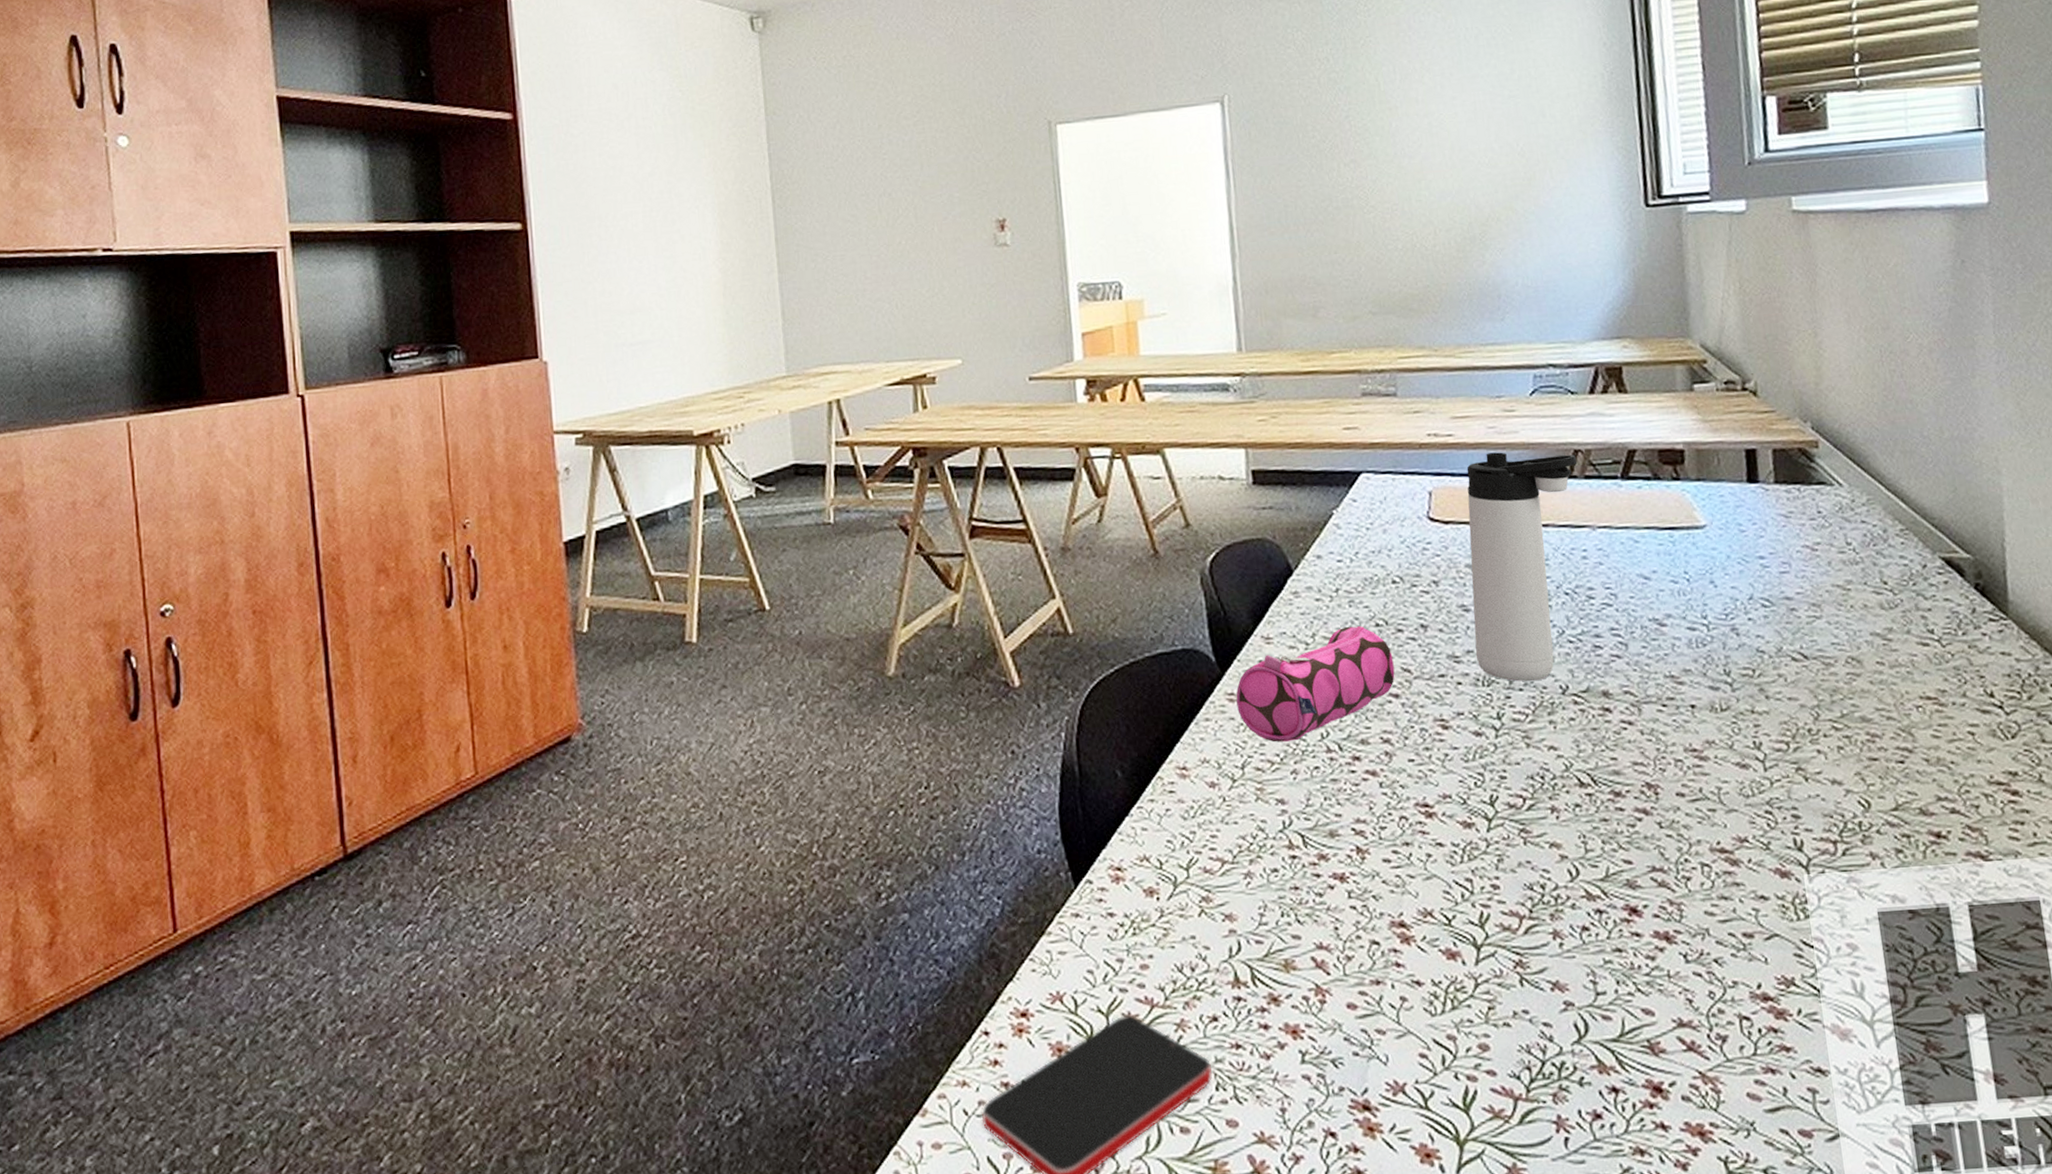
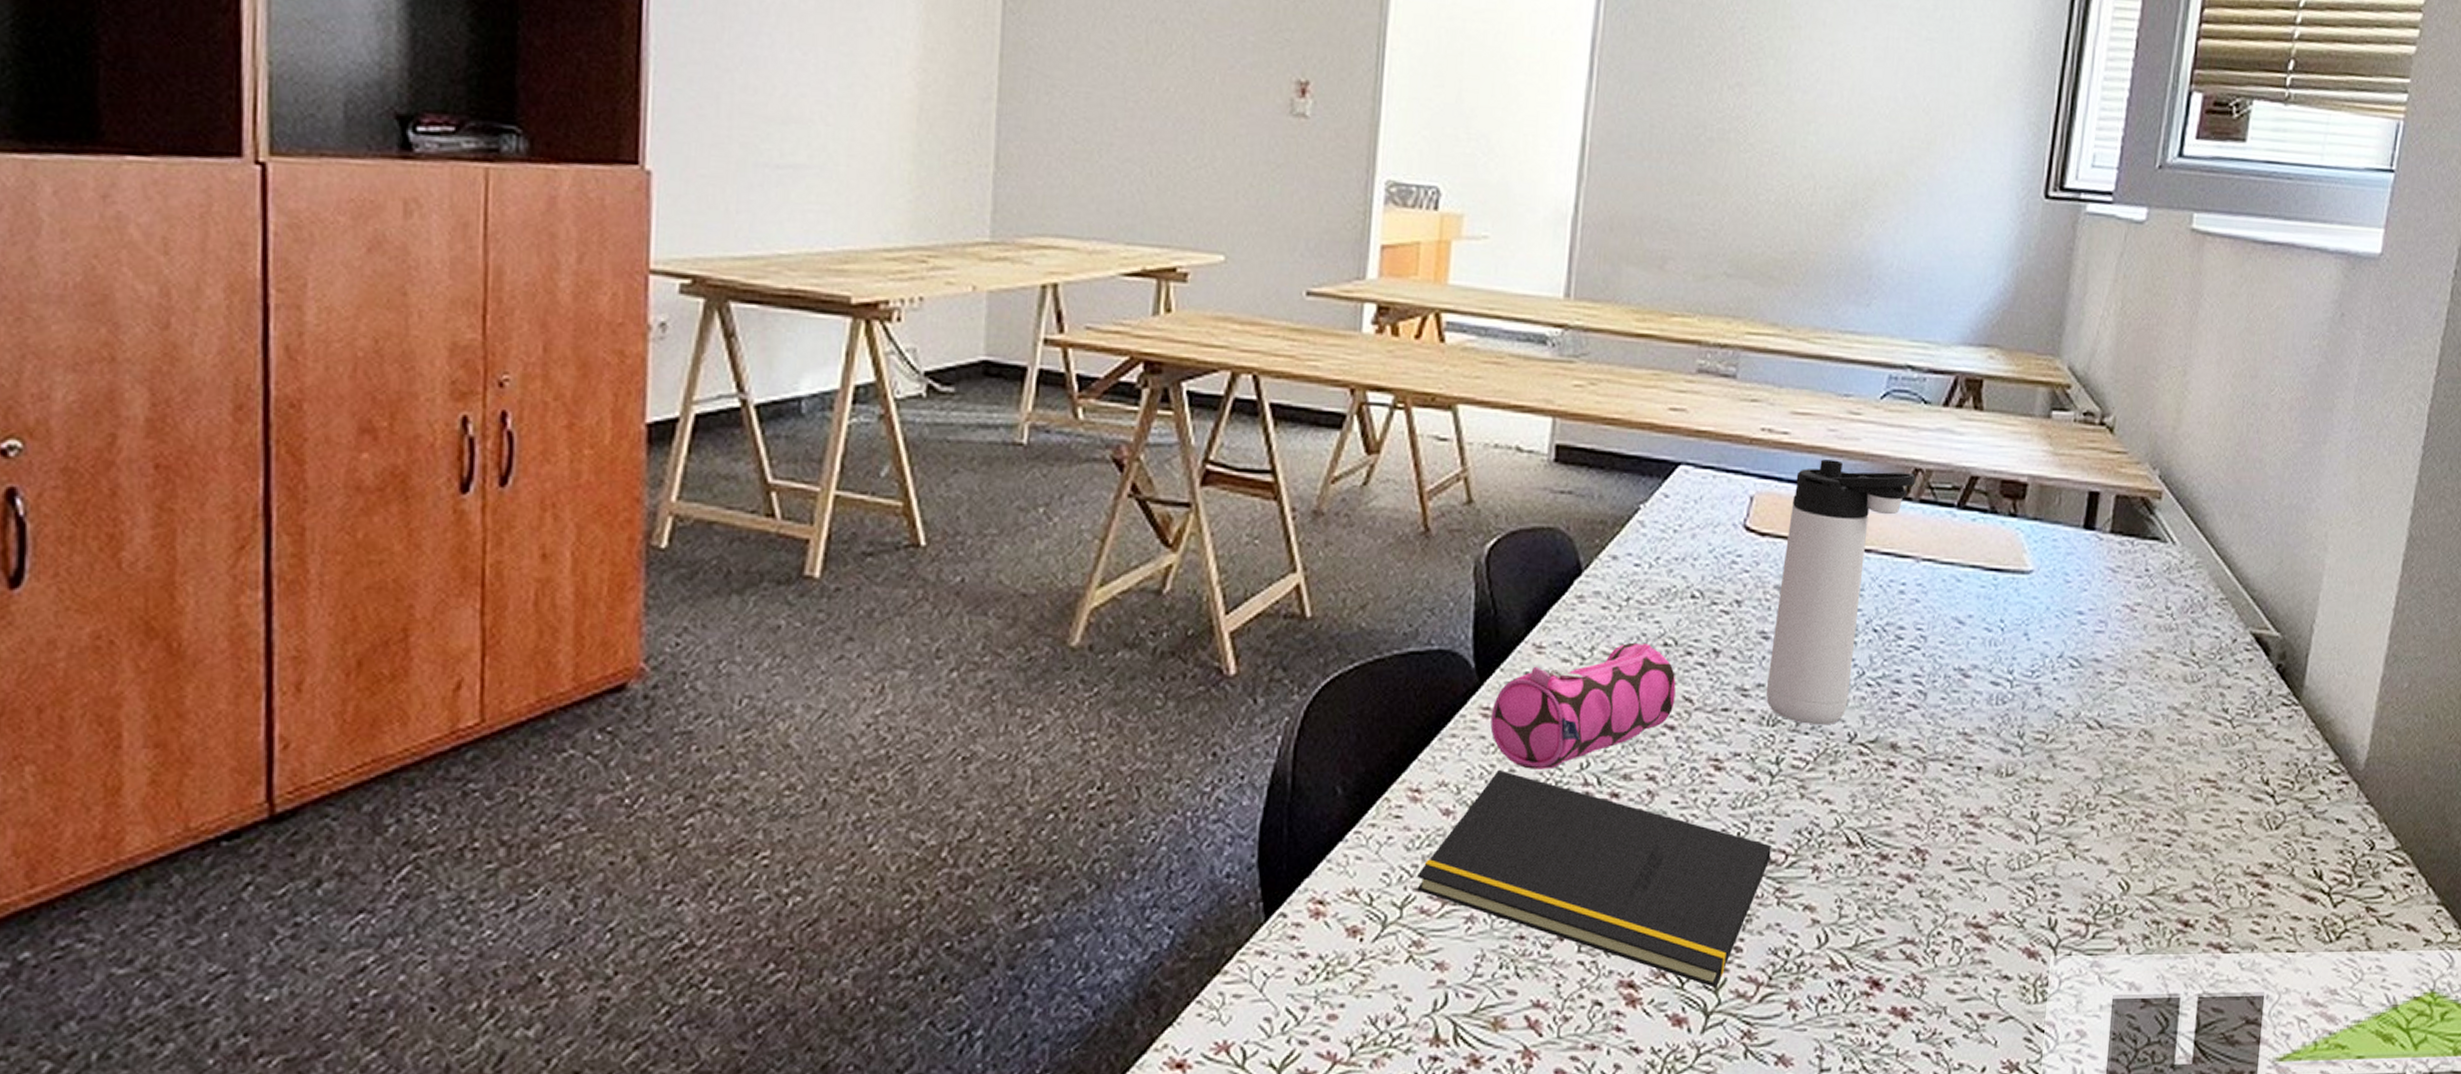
notepad: none [1197,745,1510,923] -> present [1417,770,1772,988]

